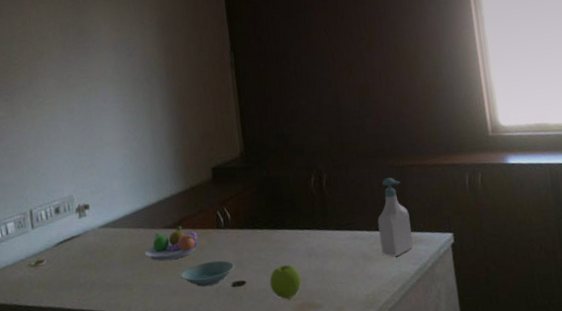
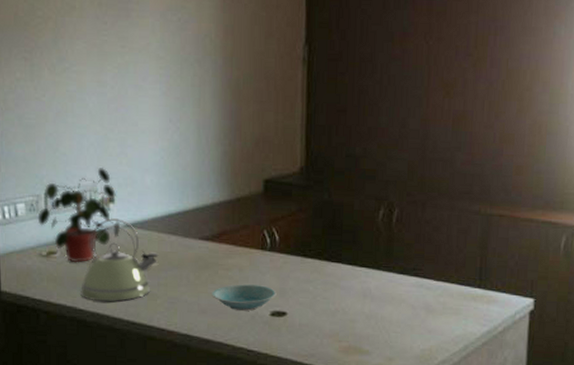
potted plant: none [25,179,97,268] -> present [37,167,121,263]
kettle: none [66,221,131,300] -> present [79,217,159,302]
fruit bowl: present [144,225,200,261] -> none [174,239,239,276]
apple: present [269,265,301,299] -> none [314,302,350,339]
soap bottle: present [378,178,413,257] -> none [448,225,488,314]

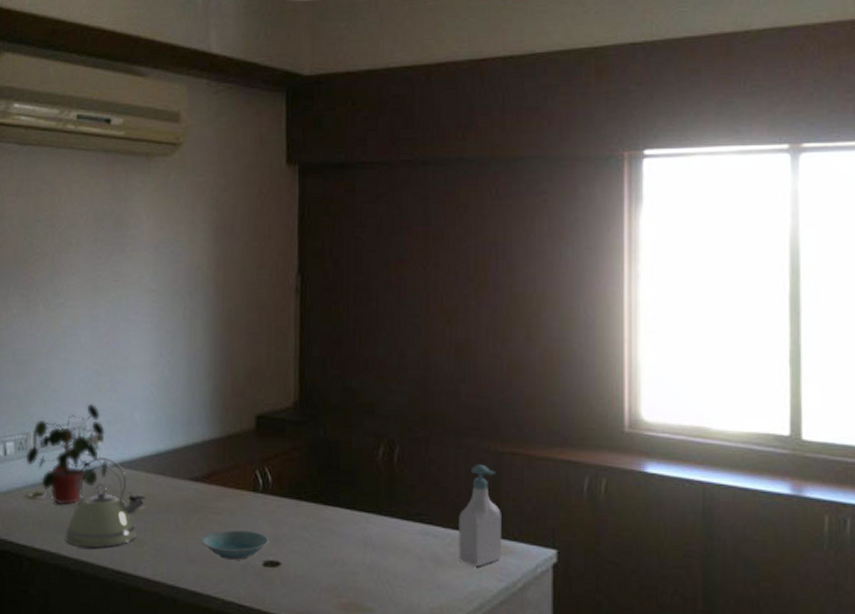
soap bottle: none [448,225,488,314] -> present [459,465,501,567]

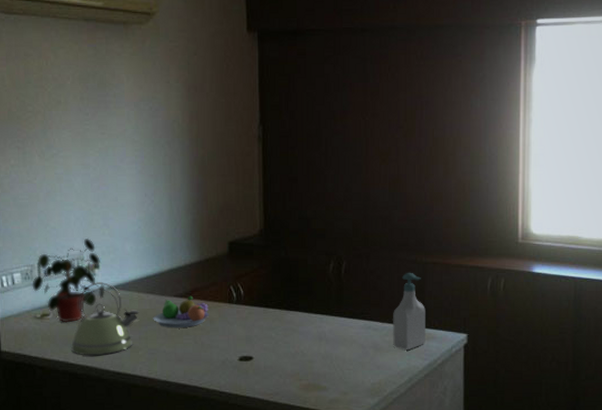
fruit bowl: none [162,479,230,520] -> present [153,295,210,328]
bowl: present [199,529,270,560] -> none [186,334,243,357]

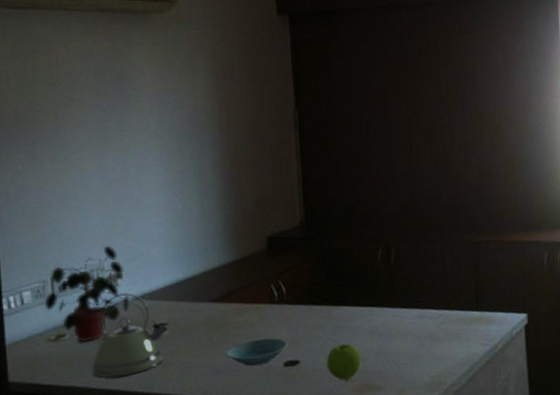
fruit bowl: present [153,295,210,328] -> none [185,299,249,338]
bowl: none [186,334,243,357] -> present [223,337,288,366]
apple: none [277,346,308,378] -> present [326,344,361,380]
soap bottle: present [393,273,426,351] -> none [448,254,484,338]

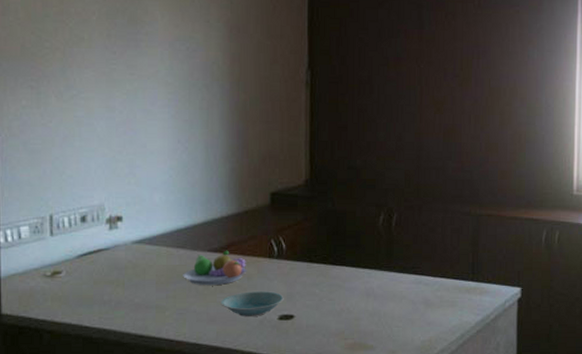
potted plant: present [44,245,130,343] -> none [42,187,129,281]
kettle: present [91,292,170,379] -> none [85,235,167,318]
fruit bowl: none [185,299,249,338] -> present [183,250,247,286]
apple: present [326,344,361,380] -> none [320,303,355,337]

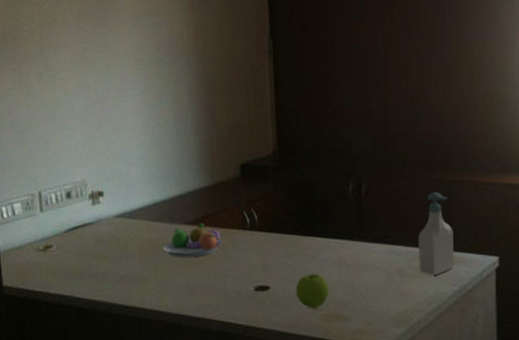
bowl: present [219,291,284,317] -> none [198,263,259,288]
apple: none [320,303,355,337] -> present [295,274,329,308]
soap bottle: none [445,225,479,306] -> present [418,193,454,276]

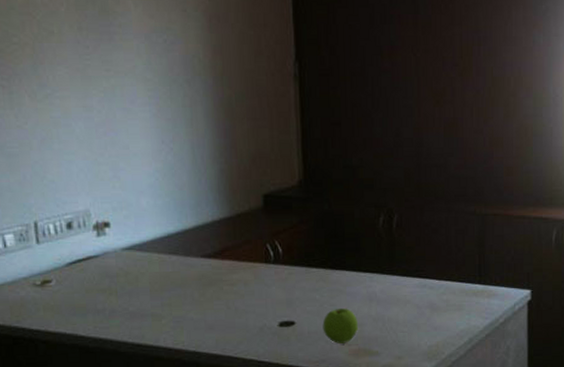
fruit bowl: present [162,222,222,258] -> none [177,255,244,293]
soap bottle: present [418,193,454,276] -> none [451,226,486,310]

